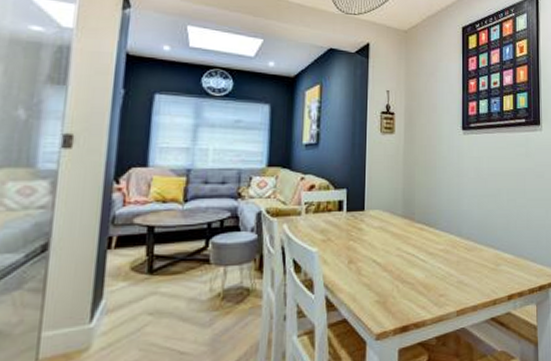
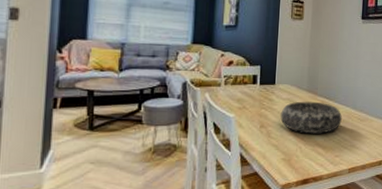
decorative bowl: none [372,229,445,269] -> present [280,101,342,134]

